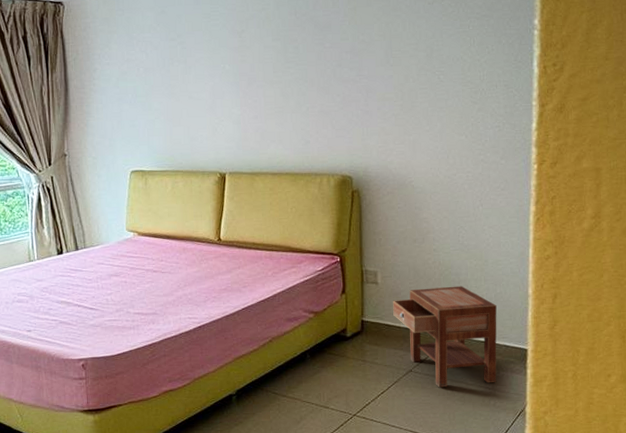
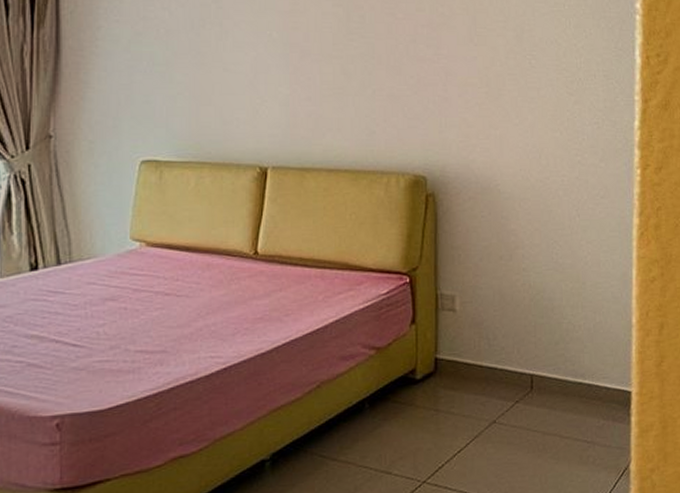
nightstand: present [393,286,497,388] -> none [473,313,597,443]

